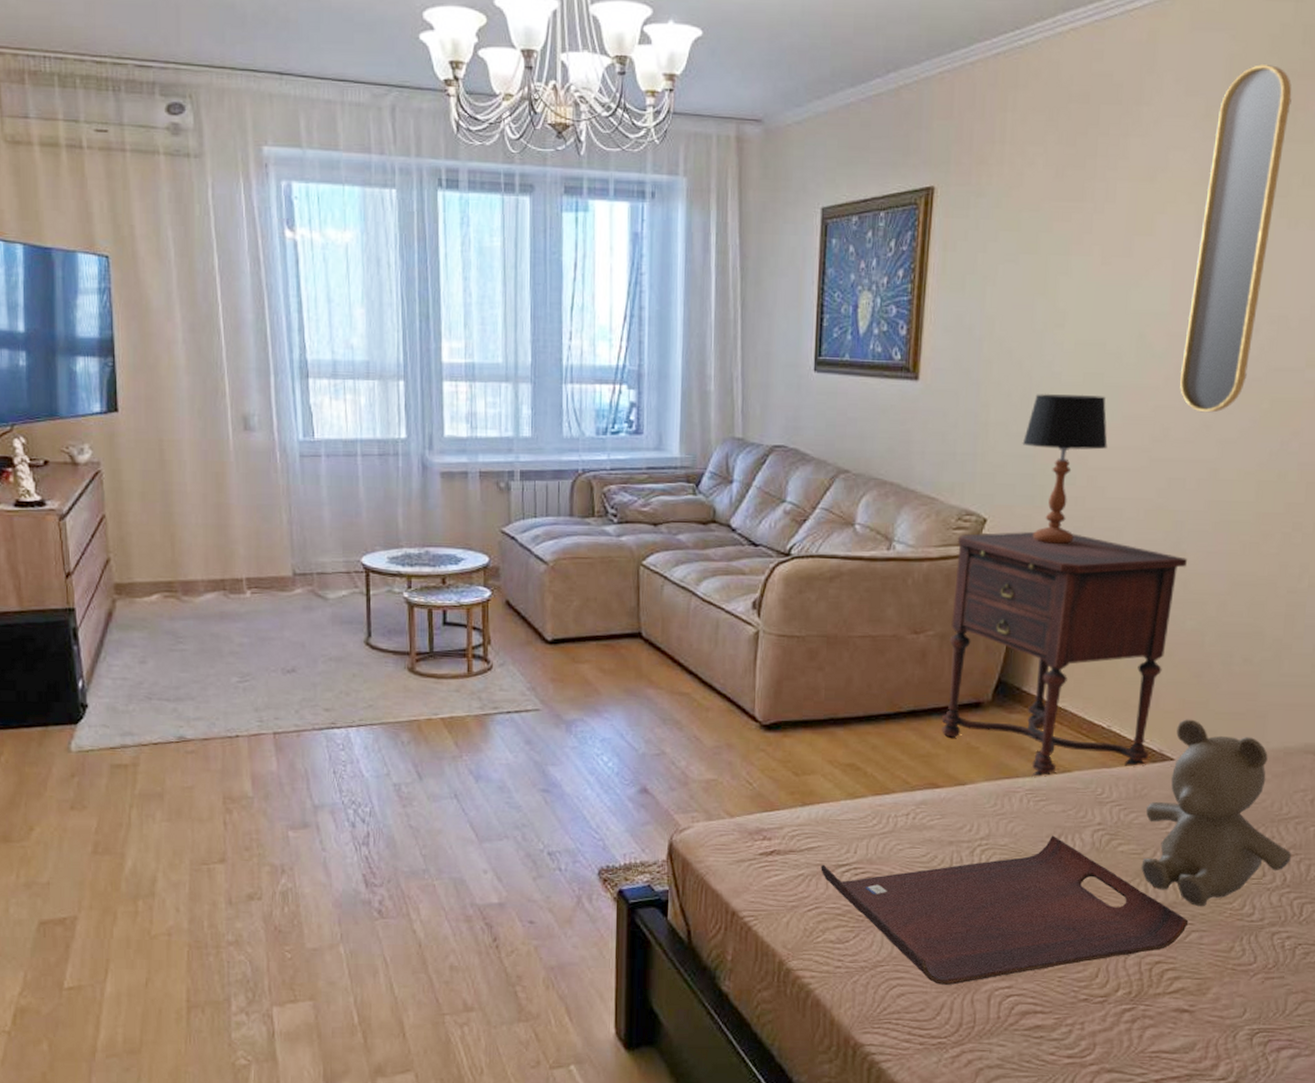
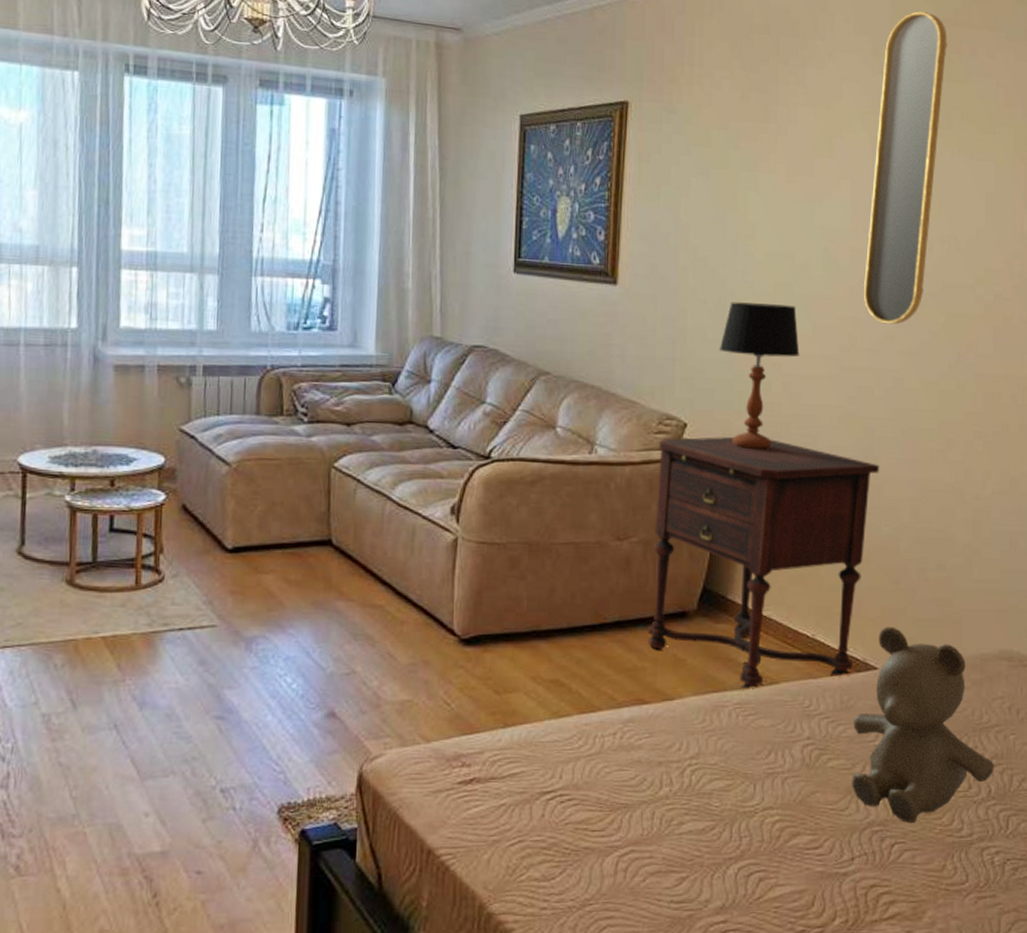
serving tray: present [821,835,1189,985] -> none [524,752,901,923]

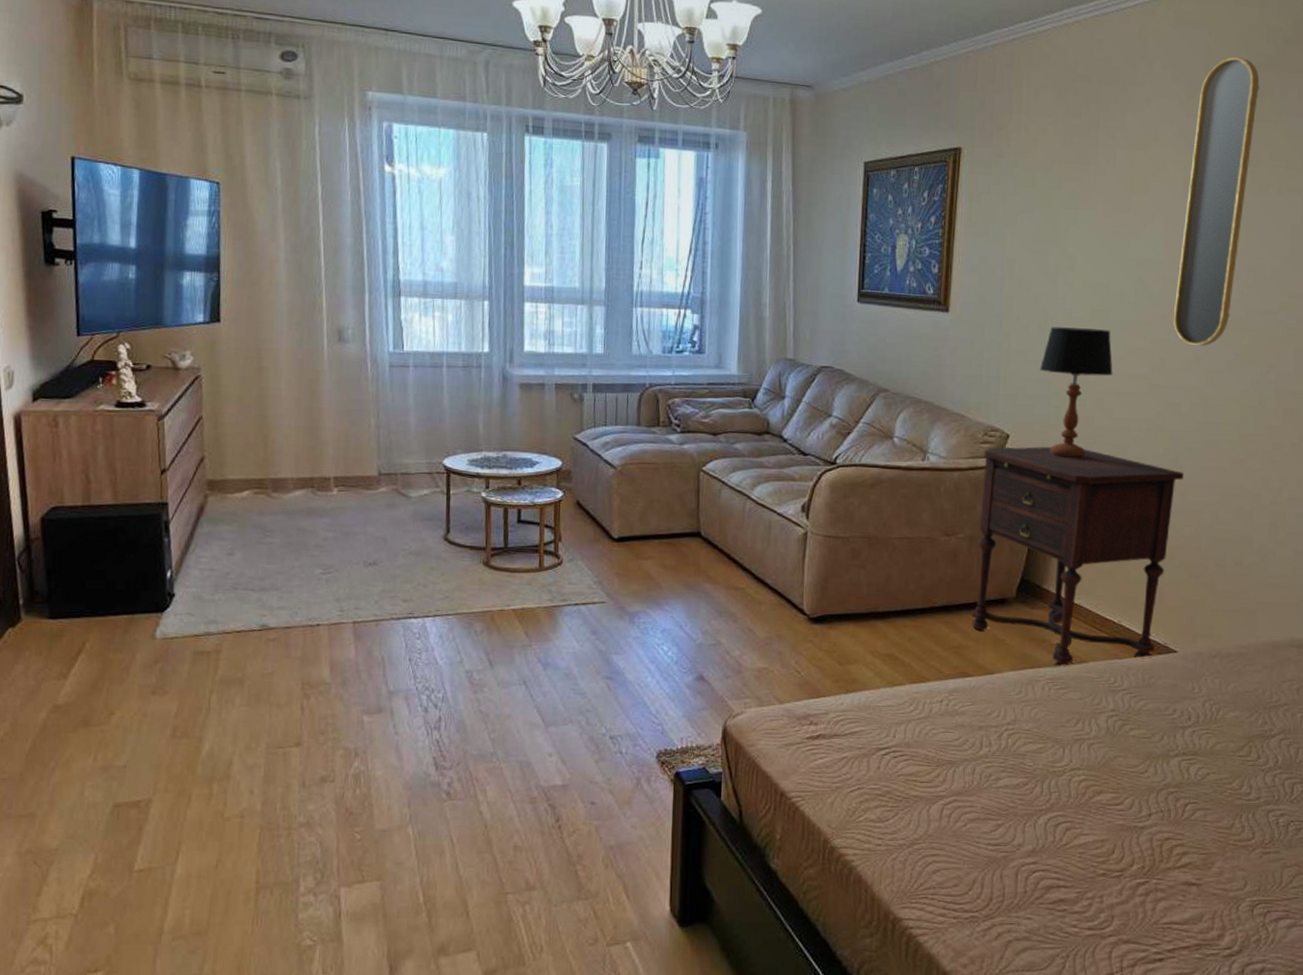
teddy bear: present [851,626,994,823] -> none [1150,615,1282,786]

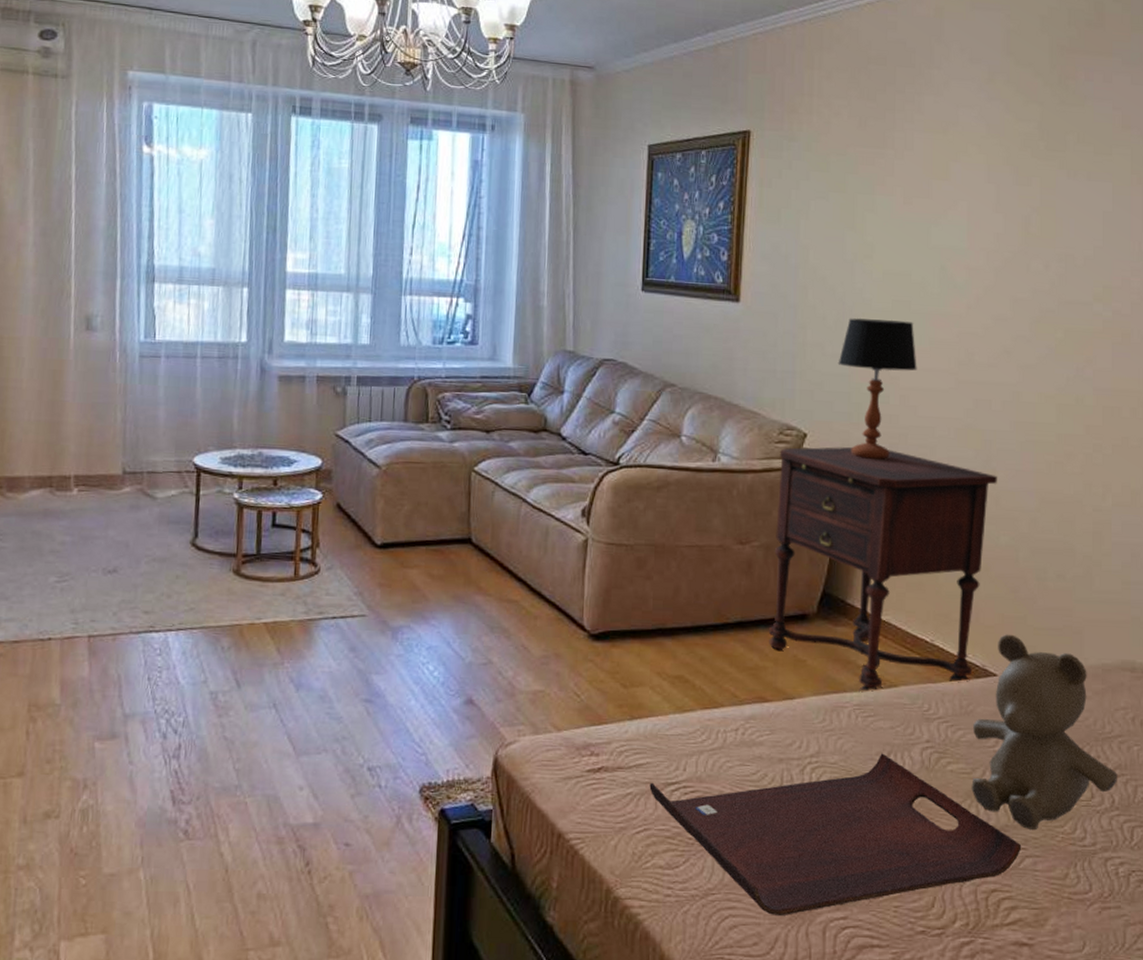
serving tray: none [862,721,1194,861] -> present [649,753,1022,915]
teddy bear: none [1150,615,1282,786] -> present [971,634,1117,829]
home mirror: present [1174,57,1260,347] -> none [981,39,1062,340]

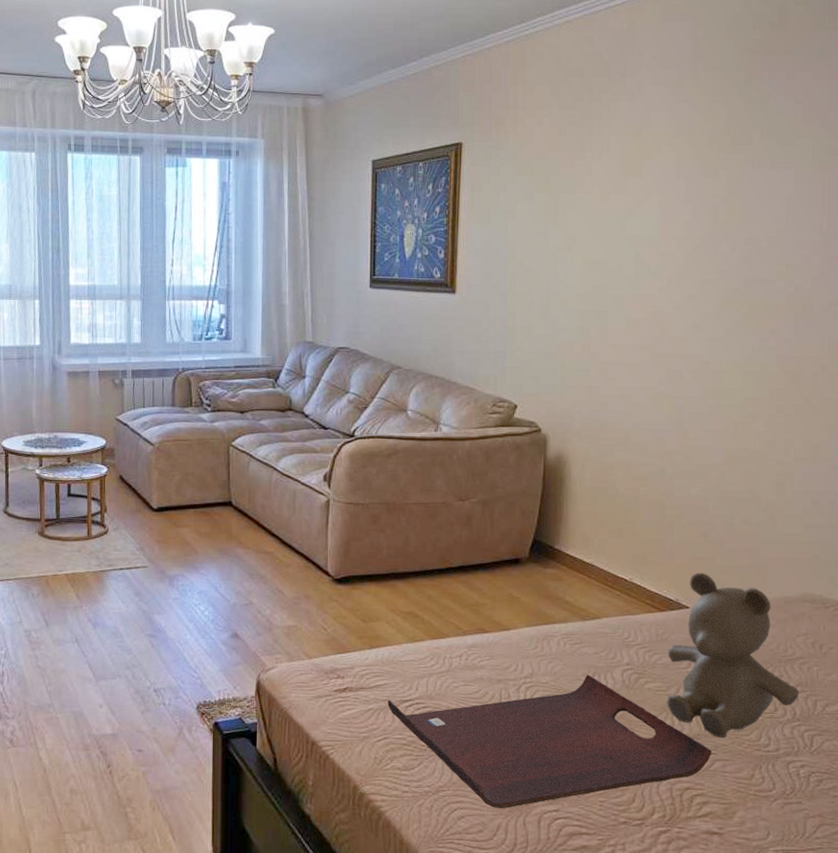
side table: present [769,446,997,693] -> none [487,415,688,624]
table lamp: present [838,318,917,460] -> none [543,303,615,426]

